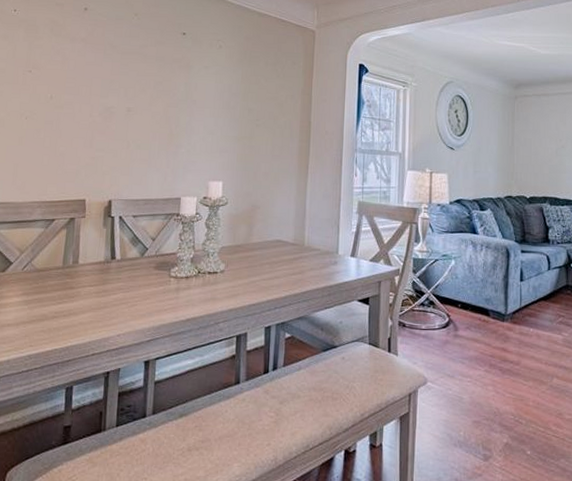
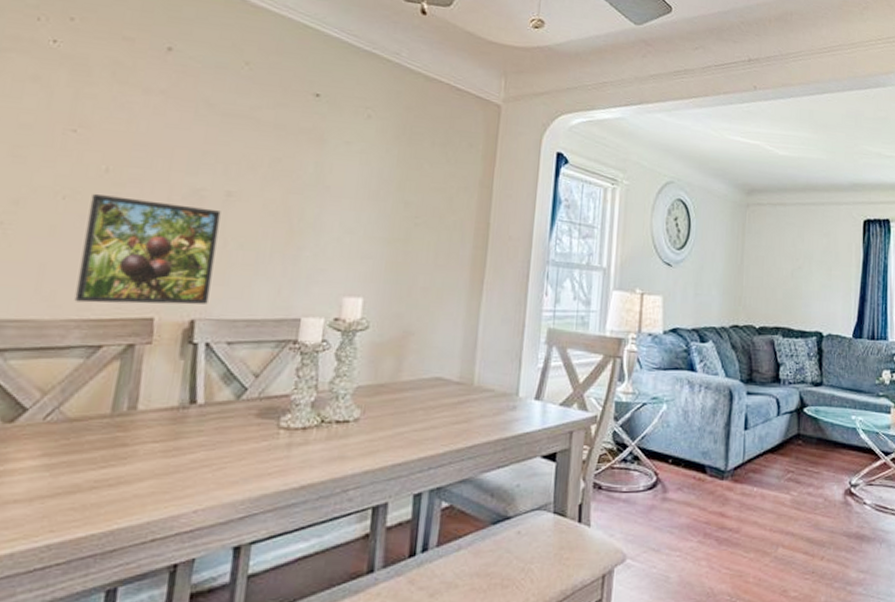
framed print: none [36,114,124,190] -> present [74,193,221,305]

